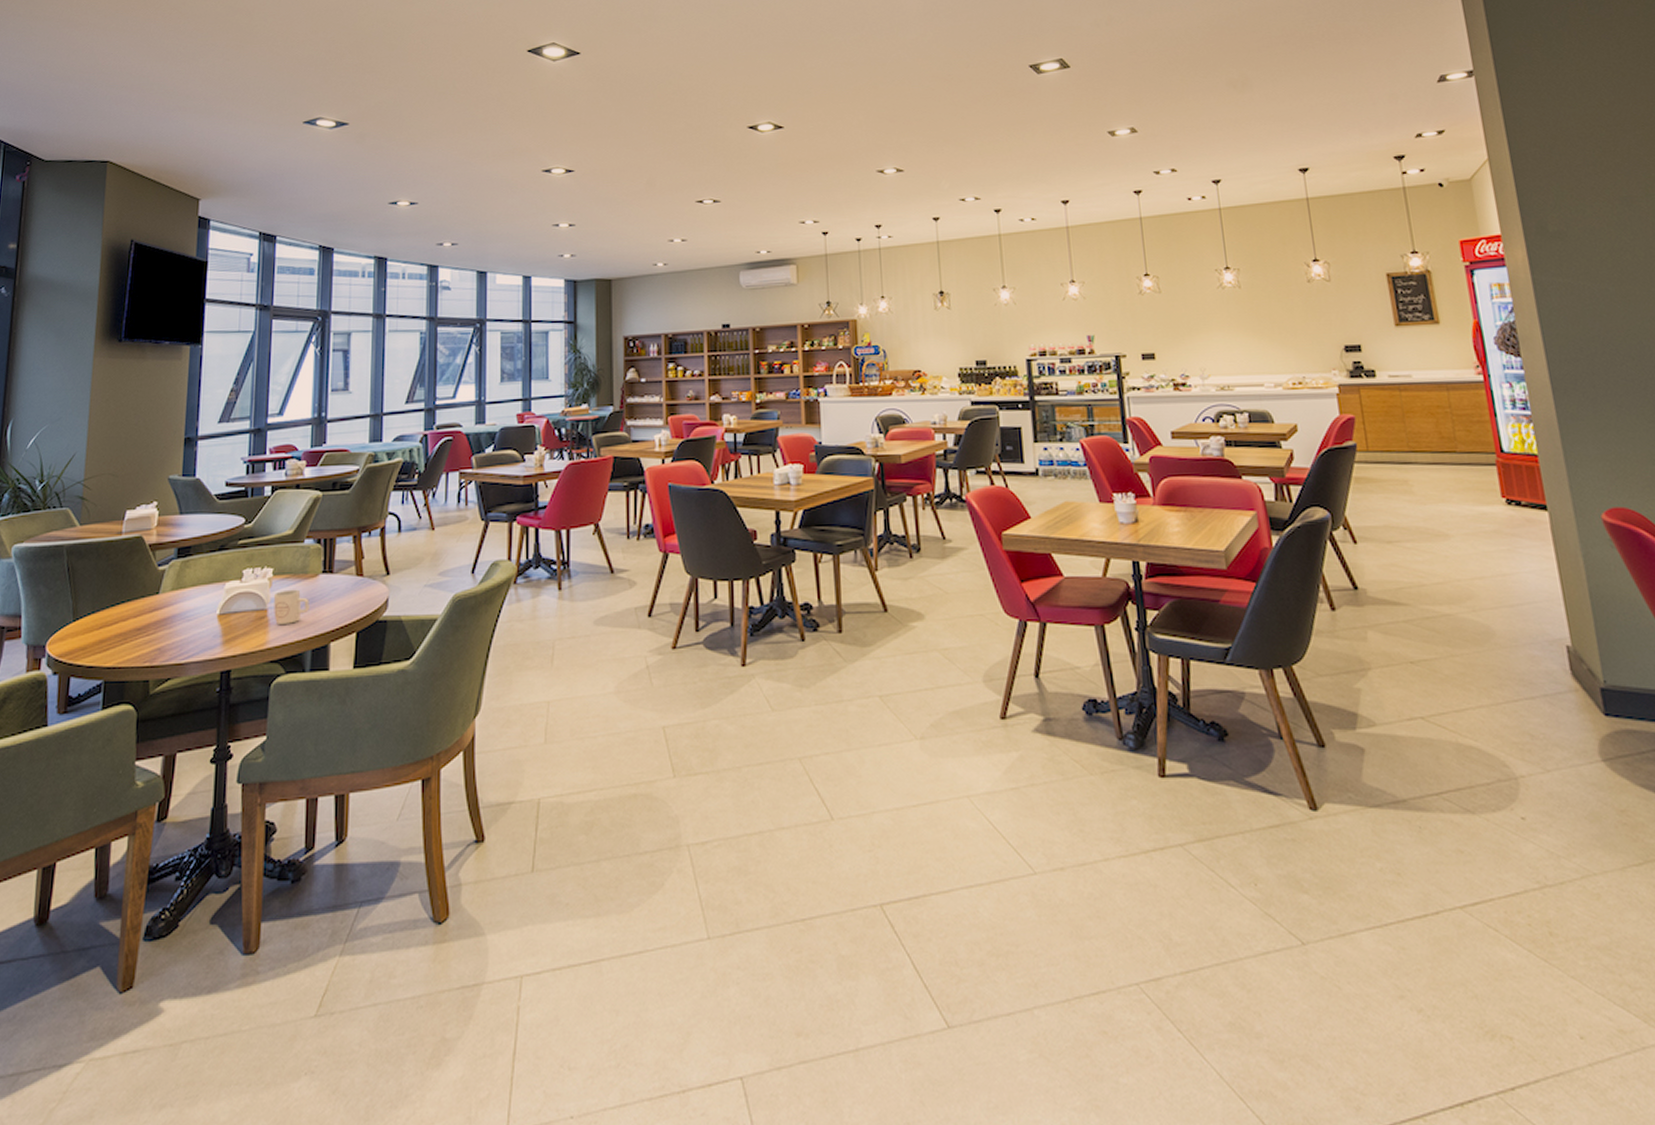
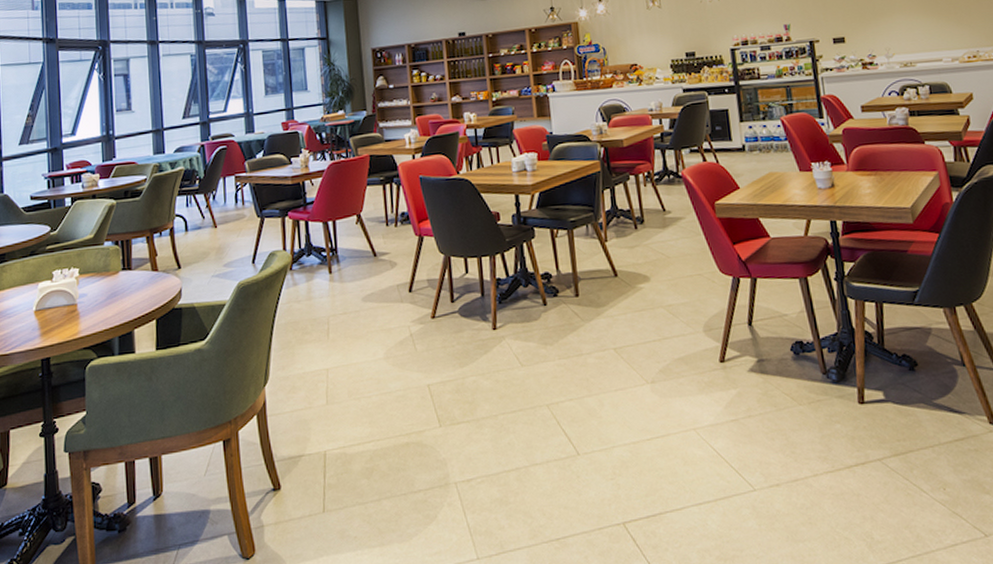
mug: present [274,589,310,624] -> none [82,285,113,316]

